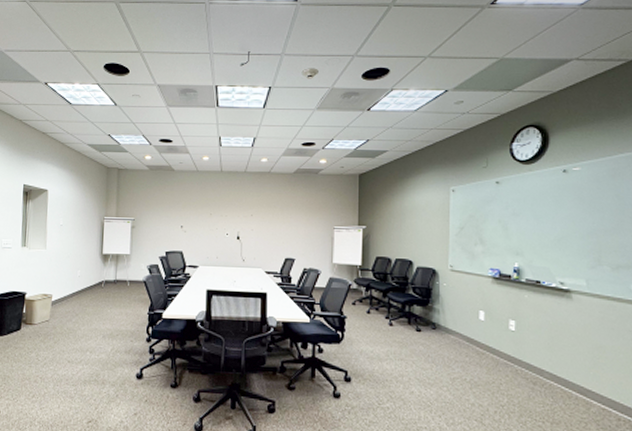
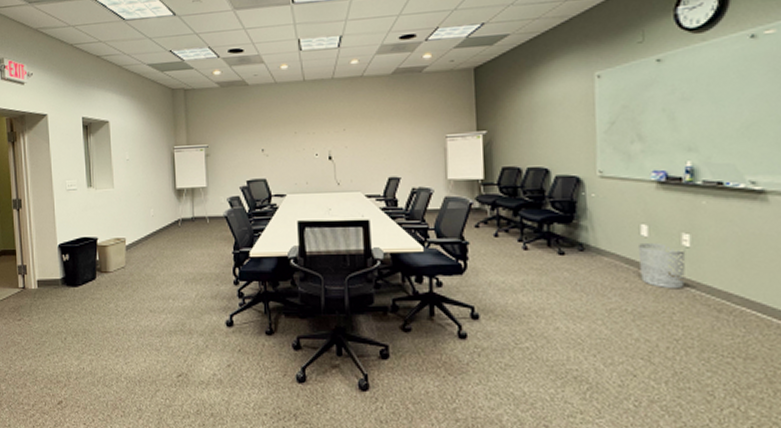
waste bin: none [476,326,512,365] -> present [637,243,686,289]

